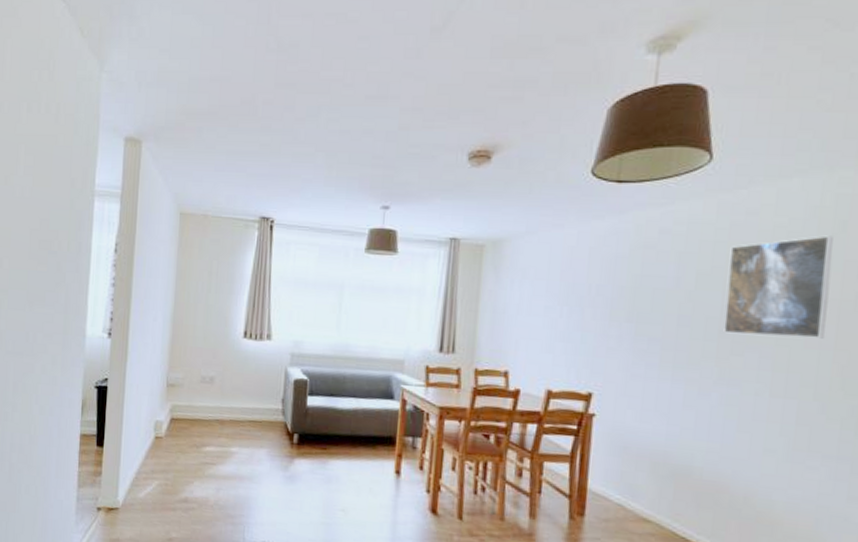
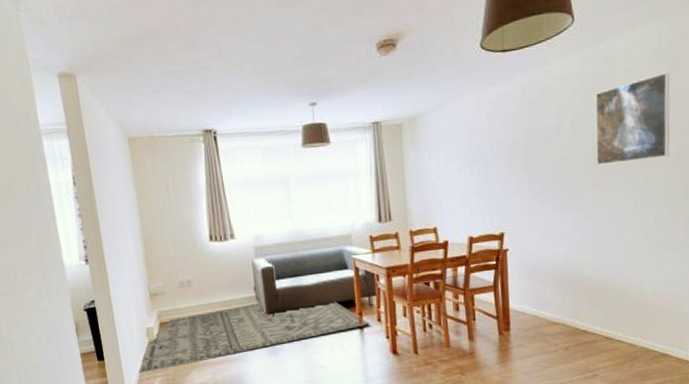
rug: none [135,416,409,472] -> present [137,301,370,374]

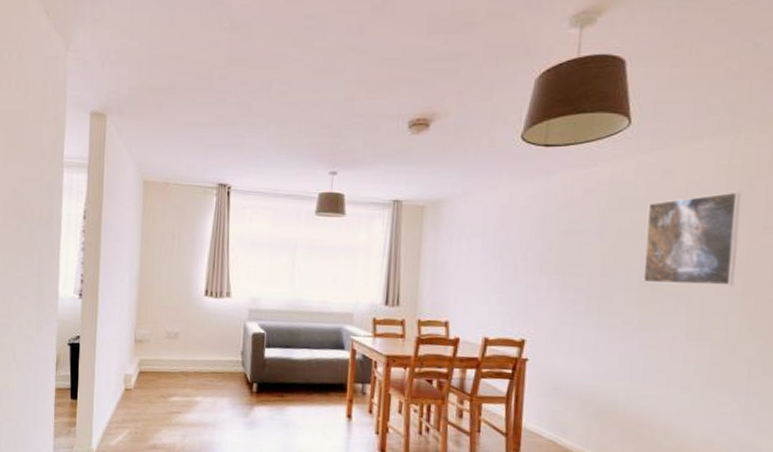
rug: present [137,301,370,374] -> none [107,369,360,421]

